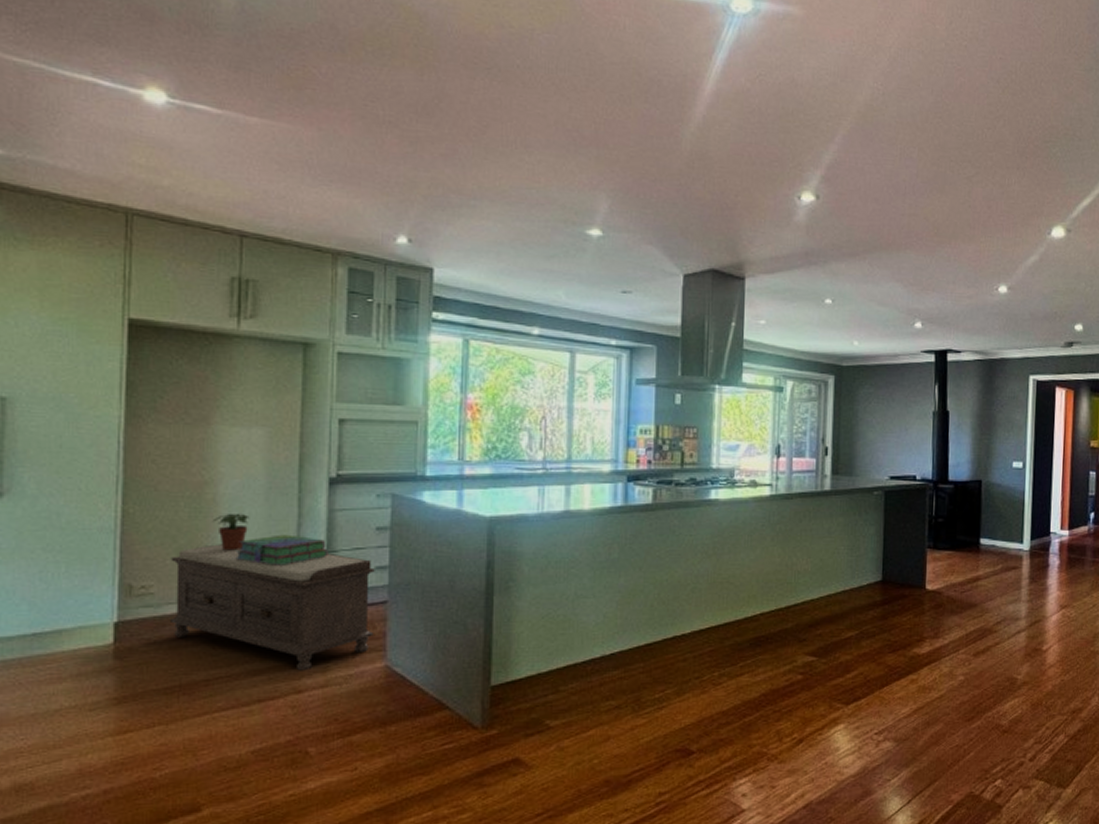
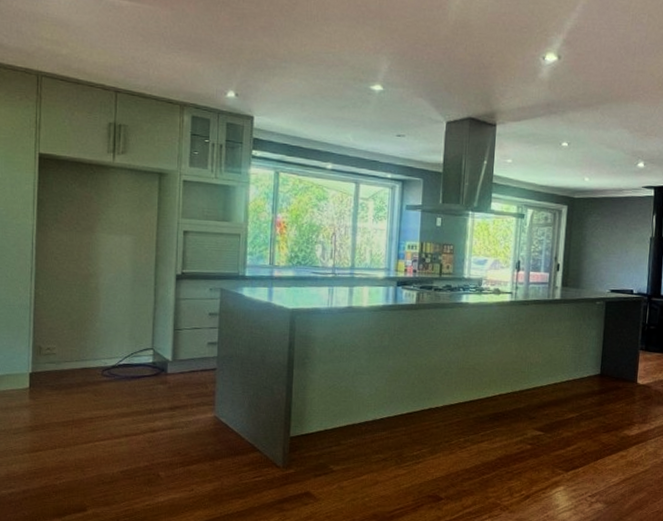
bench: present [170,544,375,671] -> none [67,320,208,416]
potted plant: present [212,513,250,551] -> none [95,298,121,326]
stack of books: present [235,534,328,566] -> none [110,315,175,338]

